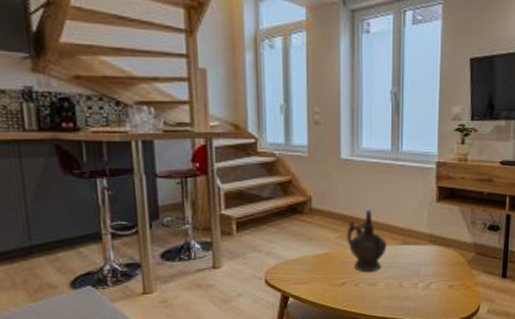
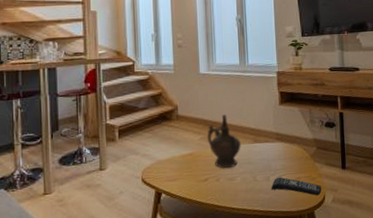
remote control: none [418,284,477,306] -> present [271,177,322,196]

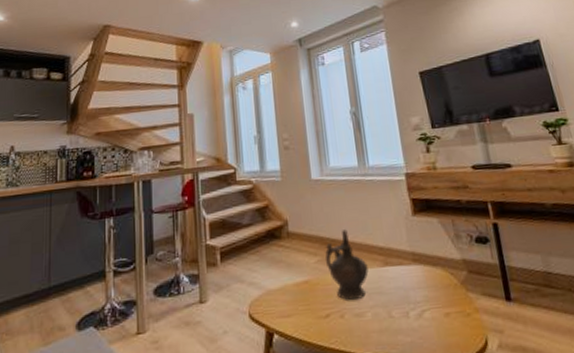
remote control: present [271,177,322,196] -> none [412,312,482,340]

